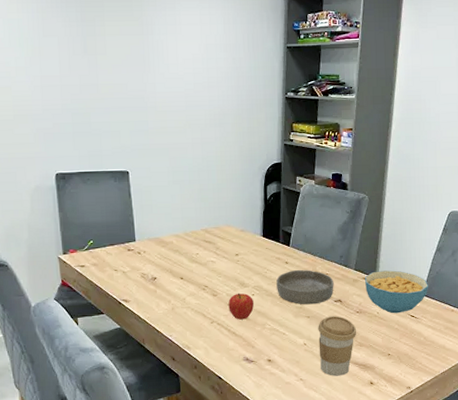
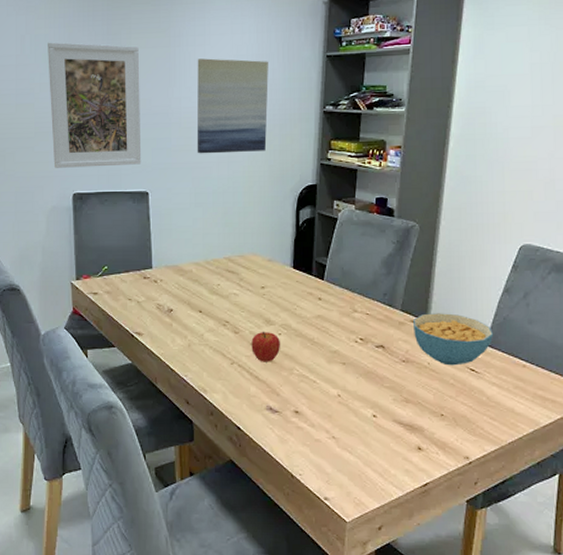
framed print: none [21,27,121,150] -> present [48,42,142,168]
wall art: none [169,47,236,136] -> present [196,58,269,154]
bowl: present [276,269,334,305] -> none [307,307,376,349]
coffee cup: present [318,316,357,376] -> none [355,364,403,437]

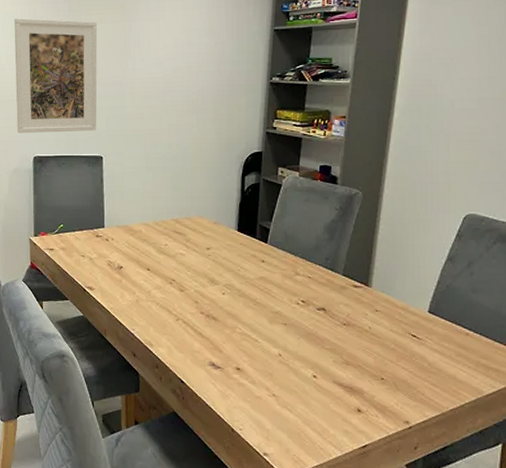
wall art: present [196,58,269,154] -> none [148,32,218,122]
fruit: present [251,331,281,362] -> none [196,290,225,320]
cereal bowl: present [413,313,494,366] -> none [355,278,437,331]

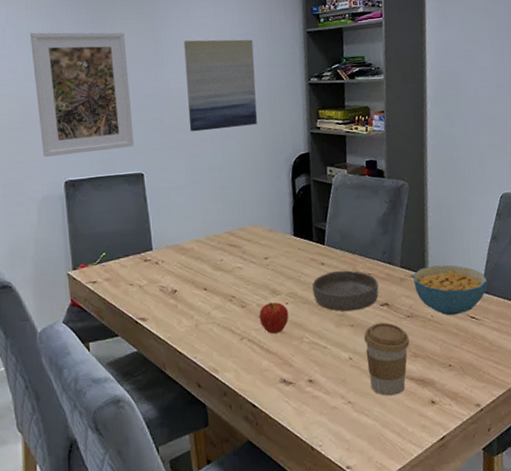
wall art: none [148,32,218,122] -> present [183,39,258,132]
fruit: none [196,290,225,320] -> present [259,302,289,334]
bowl: none [250,269,317,311] -> present [312,270,379,312]
coffee cup: none [296,326,343,397] -> present [364,322,410,396]
cereal bowl: none [355,278,437,331] -> present [413,265,488,316]

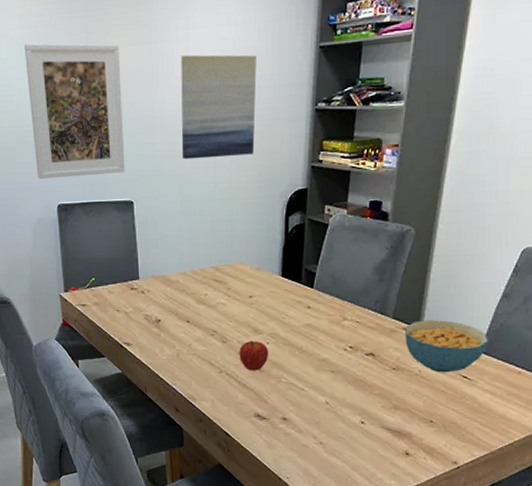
bowl: present [312,270,379,312] -> none [296,315,366,357]
coffee cup: present [364,322,410,396] -> none [344,372,392,442]

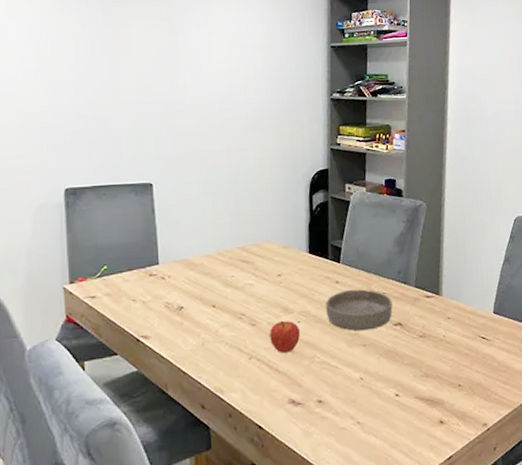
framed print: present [24,43,126,179] -> none [33,27,144,162]
wall art: present [181,54,257,160] -> none [202,47,277,143]
bowl: none [296,315,366,357] -> present [326,289,393,331]
cereal bowl: present [405,320,489,373] -> none [427,285,500,336]

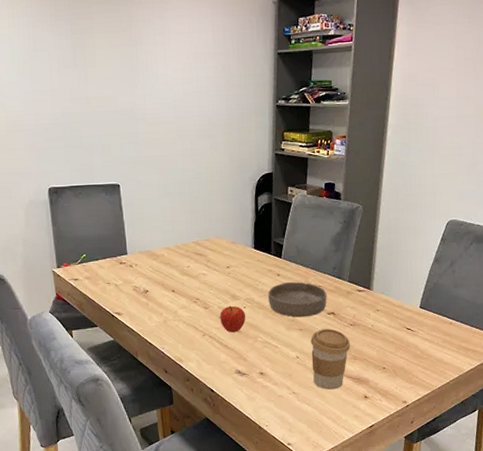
coffee cup: none [376,342,422,417] -> present [311,328,351,390]

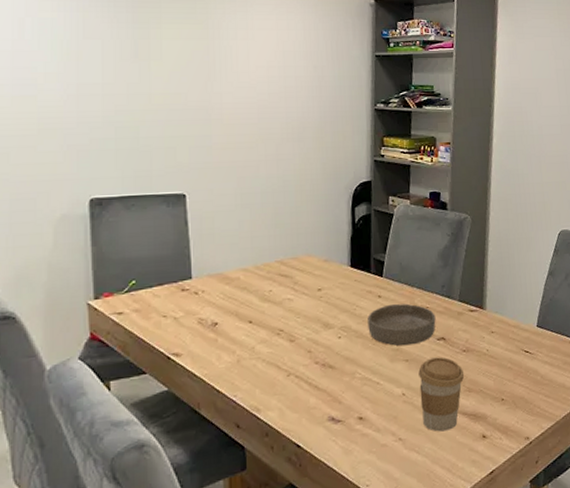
fruit: present [220,305,246,333] -> none [309,336,342,370]

